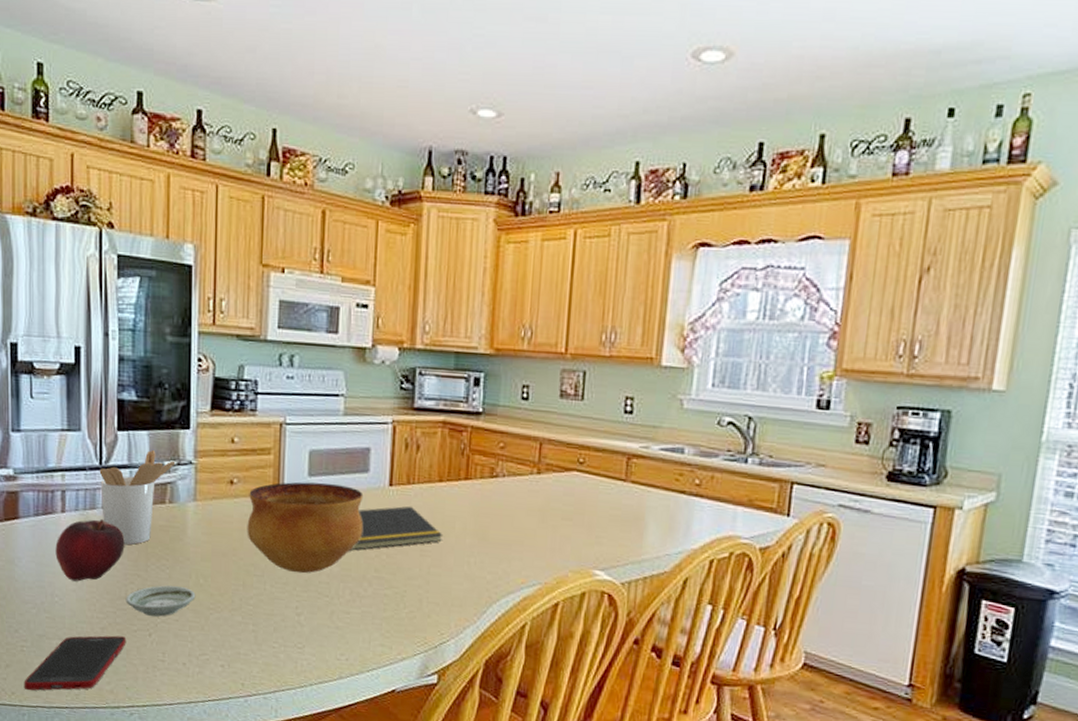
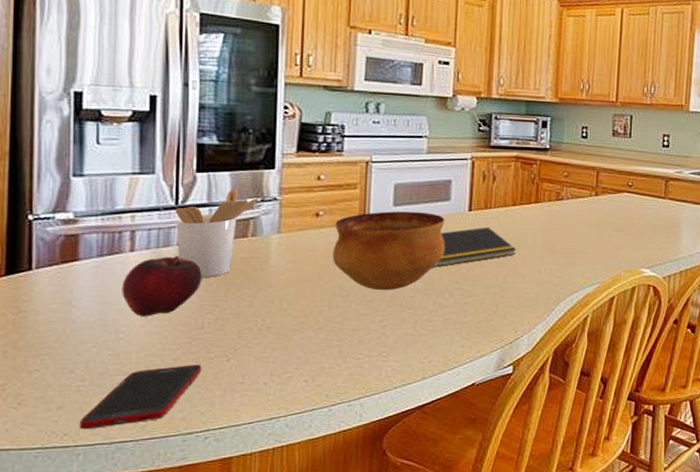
saucer: present [126,585,196,617] -> none [202,312,279,342]

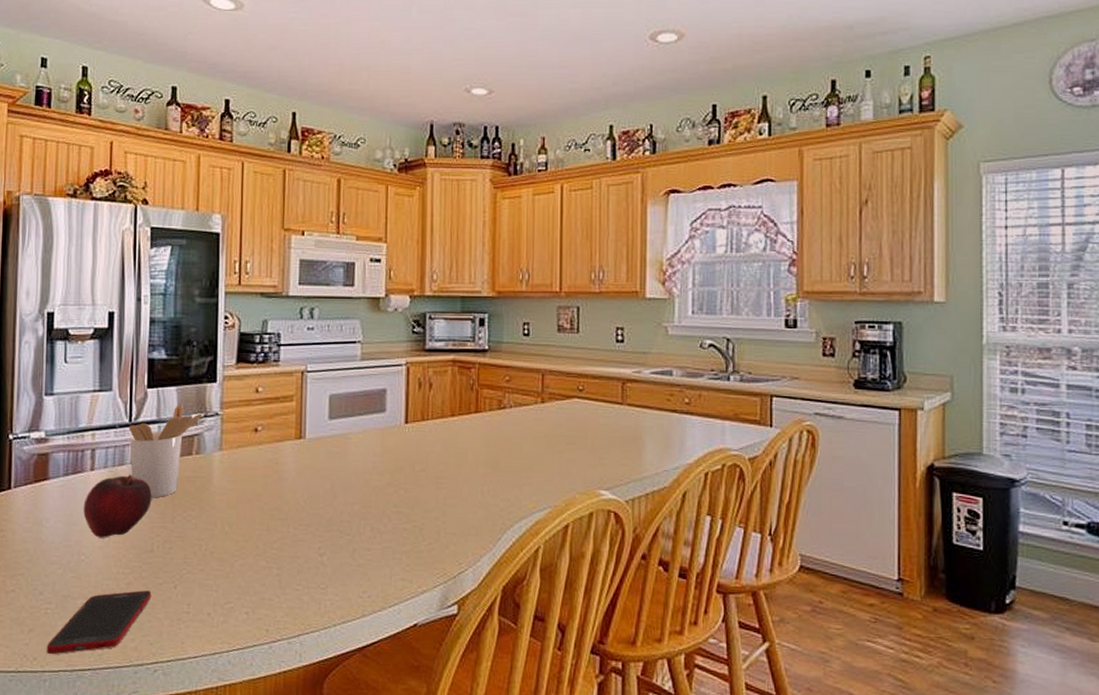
bowl: present [332,211,445,291] -> none [271,425,382,514]
notepad: present [433,227,517,268] -> none [370,441,458,488]

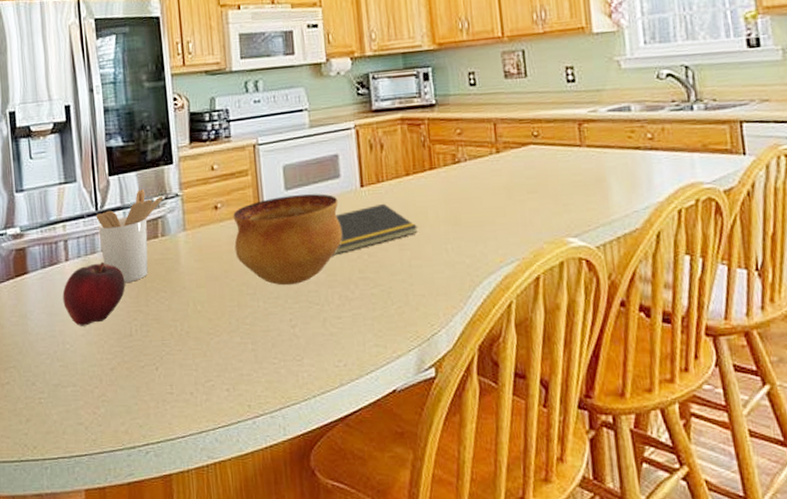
cell phone: present [46,590,152,655] -> none [44,374,136,443]
bowl: none [271,425,382,514] -> present [233,193,343,286]
notepad: none [370,441,458,488] -> present [333,203,418,256]

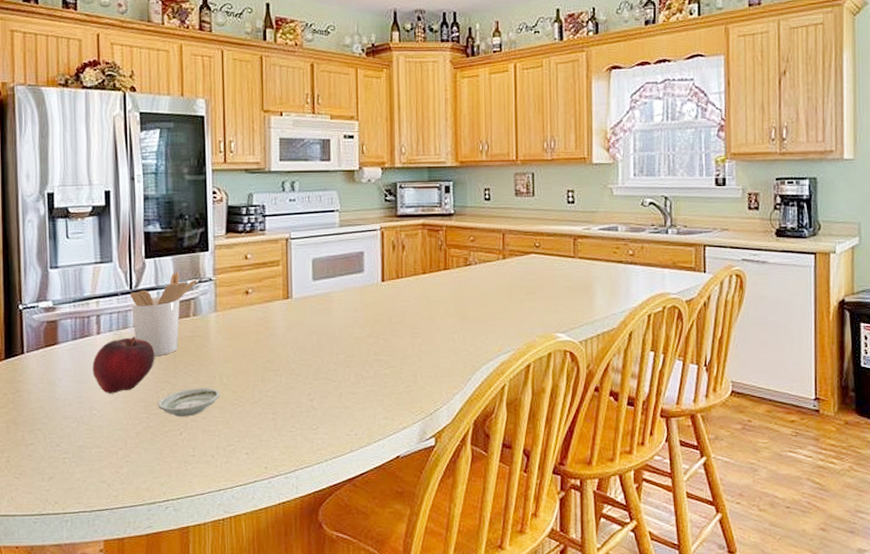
saucer: none [131,316,196,350] -> present [157,388,220,417]
bowl: present [233,193,343,286] -> none [262,285,363,364]
notepad: present [333,203,418,256] -> none [352,296,430,340]

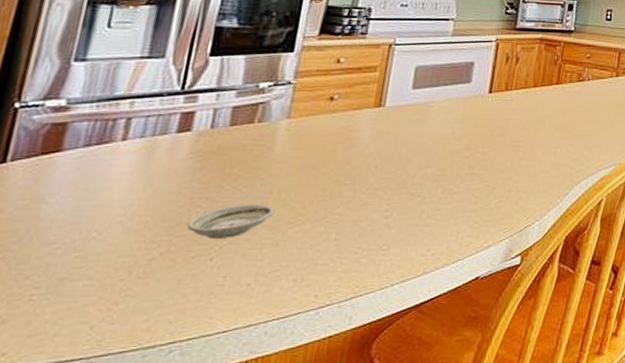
fruit: present [92,336,155,394] -> none [103,143,199,212]
utensil holder: present [130,272,197,357] -> none [174,73,272,168]

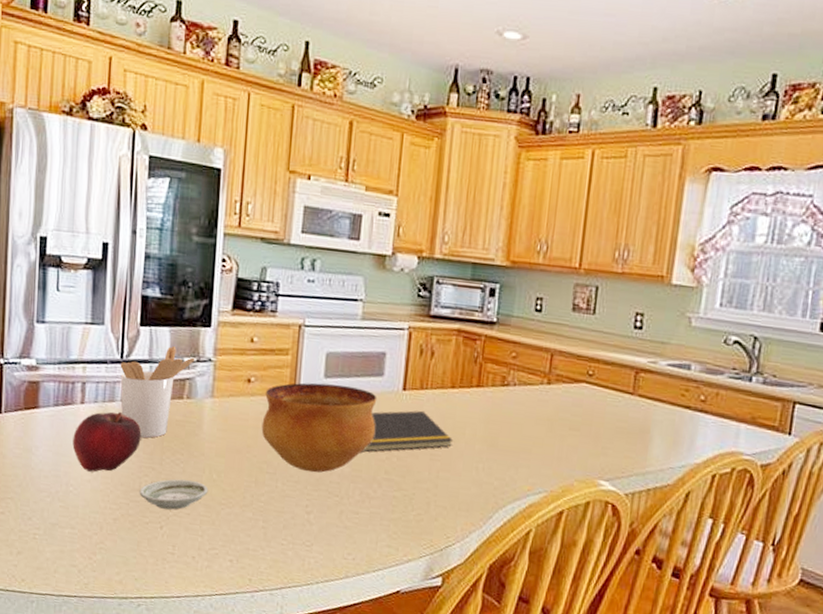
fruit: none [103,143,199,212] -> present [72,411,142,472]
utensil holder: none [174,73,272,168] -> present [120,346,195,438]
bowl: none [341,94,464,178] -> present [261,382,377,473]
notepad: none [446,109,535,152] -> present [362,410,454,453]

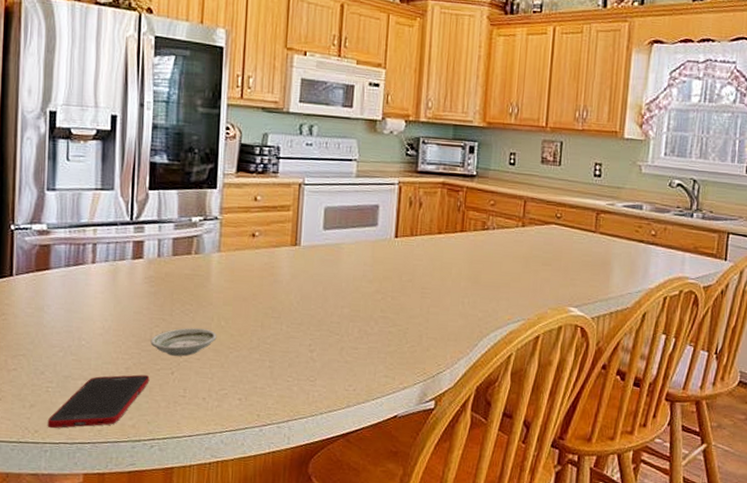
cell phone: none [34,525,138,579] -> present [47,374,150,429]
fruit: present [72,411,142,472] -> none [84,268,152,326]
utensil holder: present [120,346,195,438] -> none [130,207,202,292]
bowl: present [261,382,377,473] -> none [266,234,372,315]
notepad: present [362,410,454,453] -> none [359,254,442,294]

